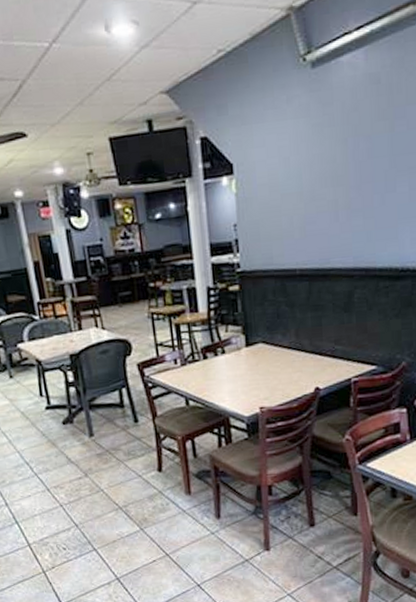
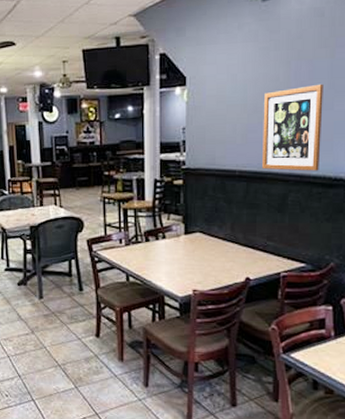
wall art: none [321,162,385,266] -> present [262,83,323,171]

